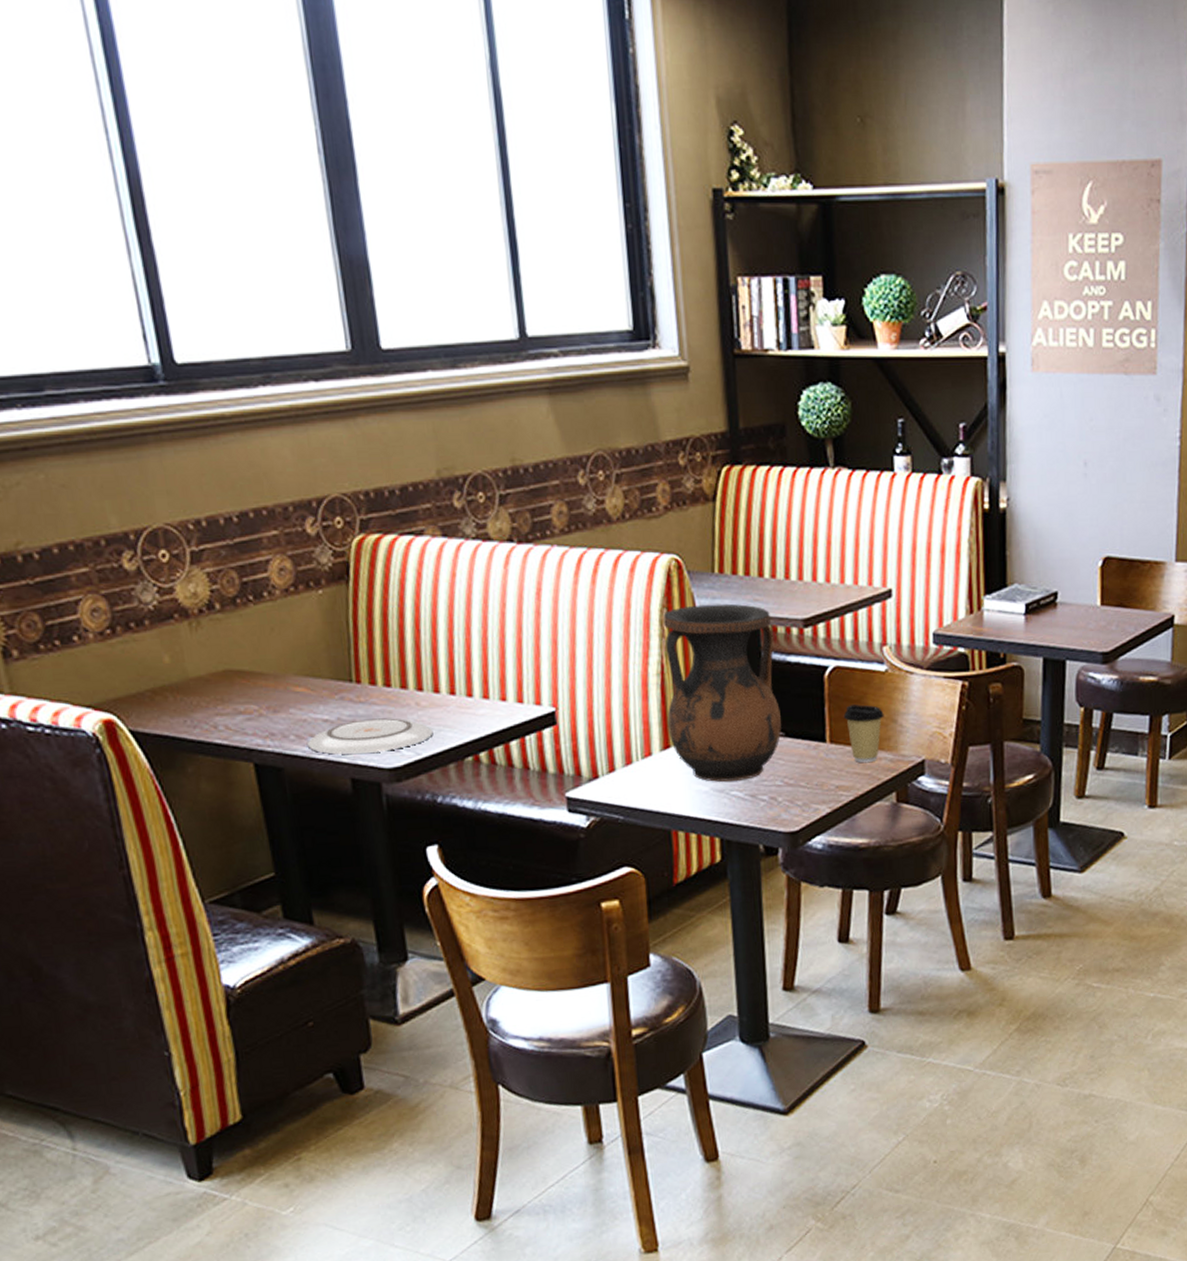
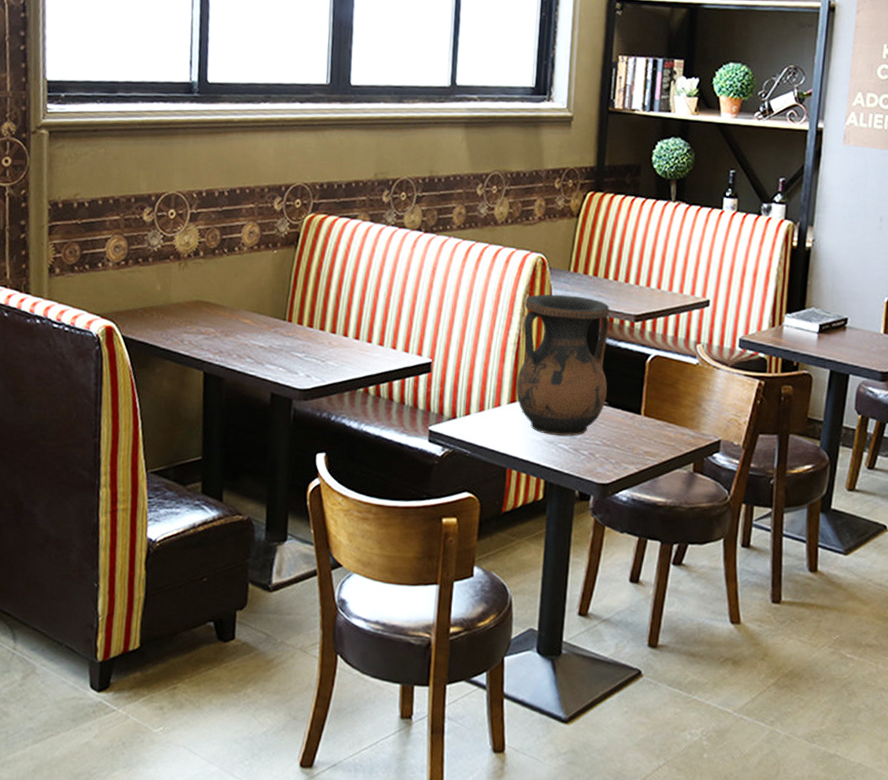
plate: present [308,718,433,755] -> none [245,349,338,376]
coffee cup: present [843,704,884,763] -> none [657,387,692,437]

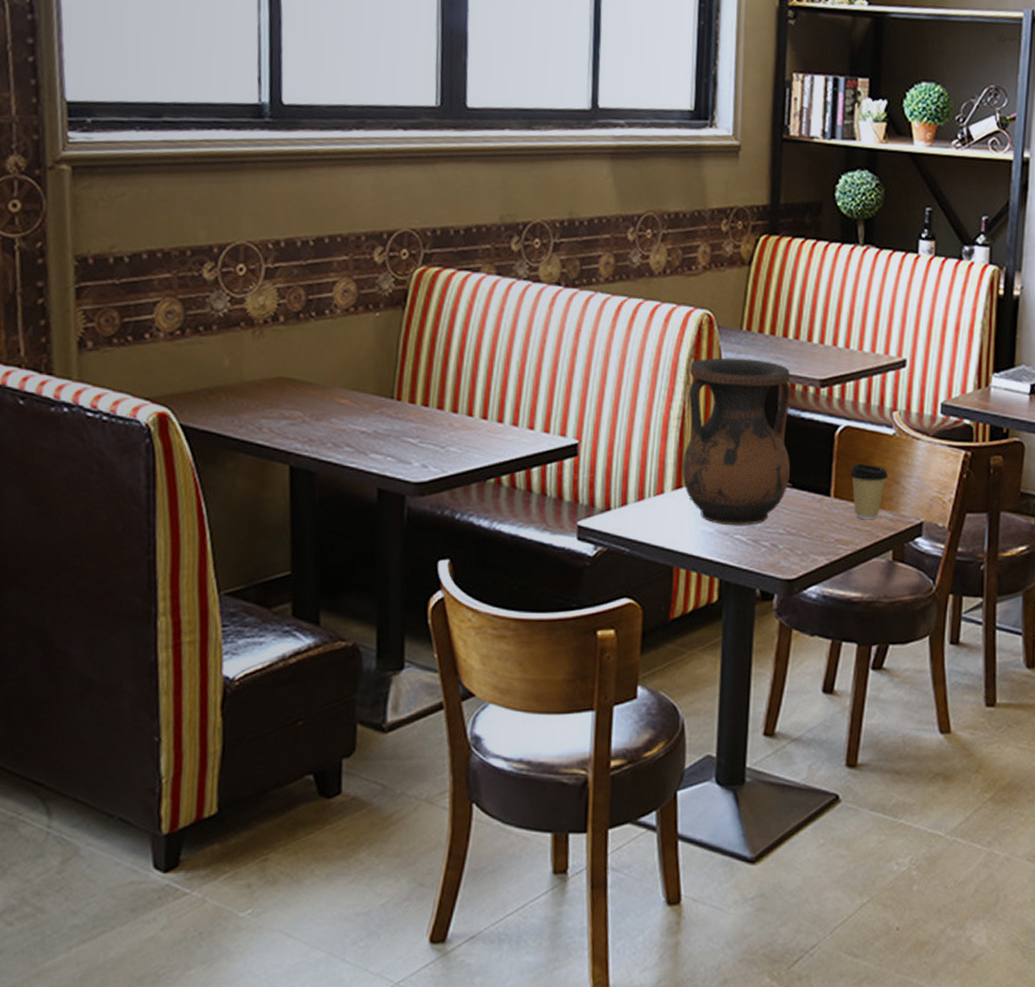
coffee cup: none [657,387,692,437] -> present [849,463,888,520]

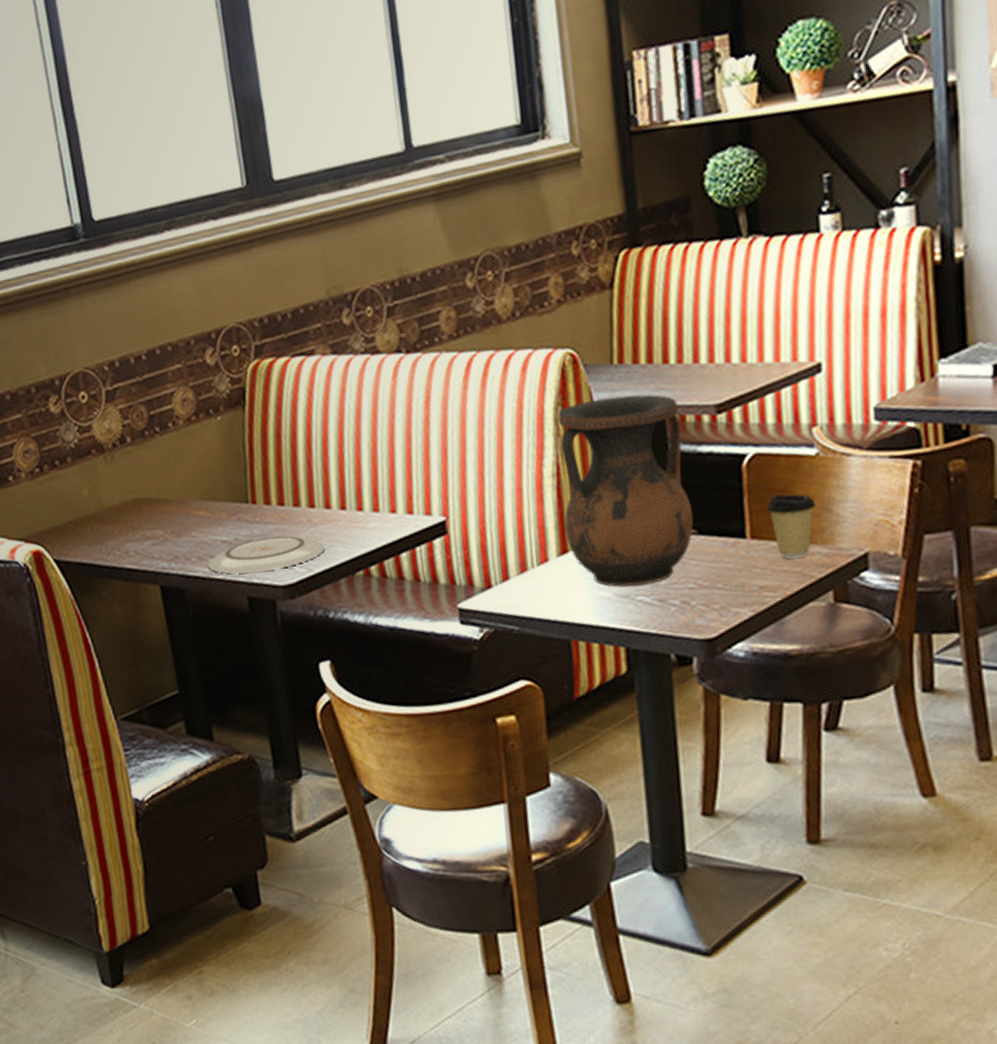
plate: none [343,434,461,466] -> present [208,536,325,574]

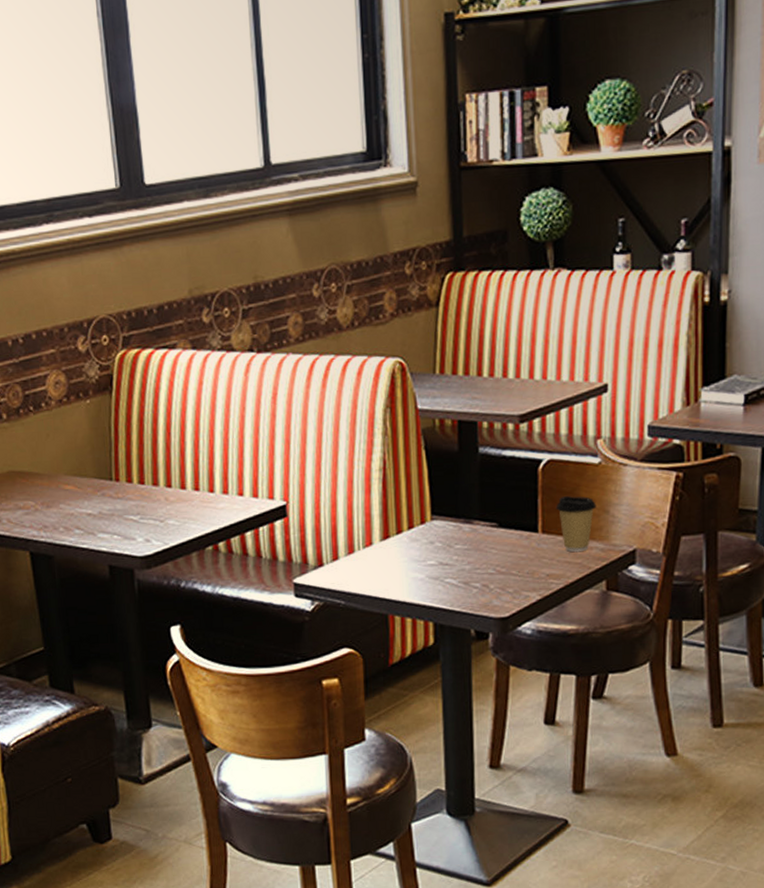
plate: present [208,536,325,574] -> none [74,512,179,544]
vase: present [557,394,693,587] -> none [386,402,495,570]

